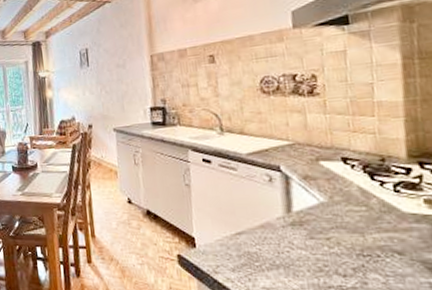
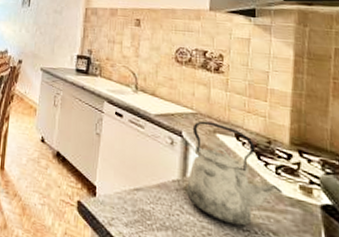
kettle: none [291,150,405,252] -> present [185,121,283,227]

